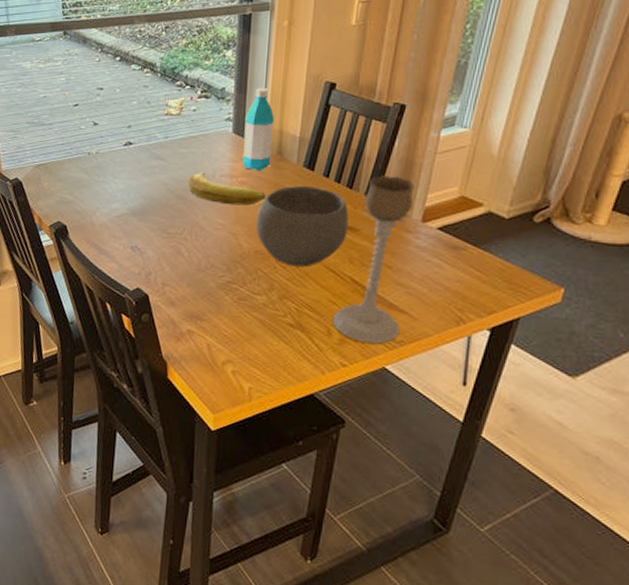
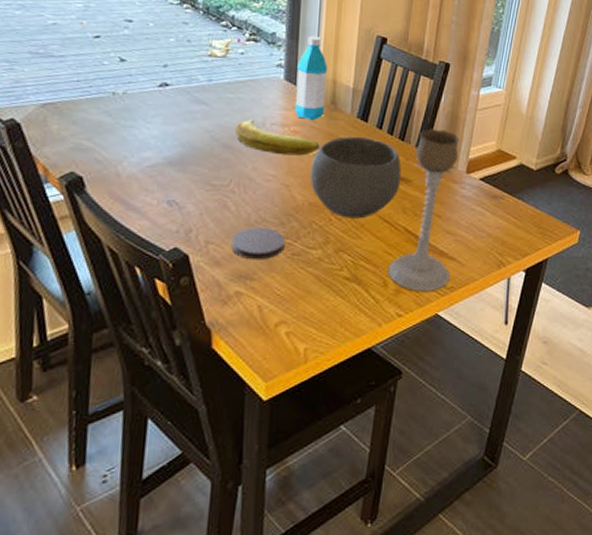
coaster: none [184,272,232,303] -> present [232,227,285,260]

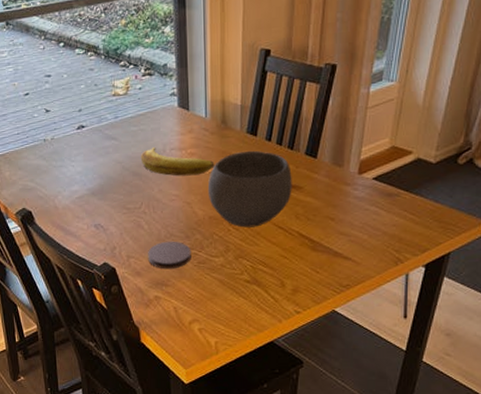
water bottle: present [295,36,327,121] -> none [188,61,216,142]
candle holder: present [388,129,460,292] -> none [284,133,350,291]

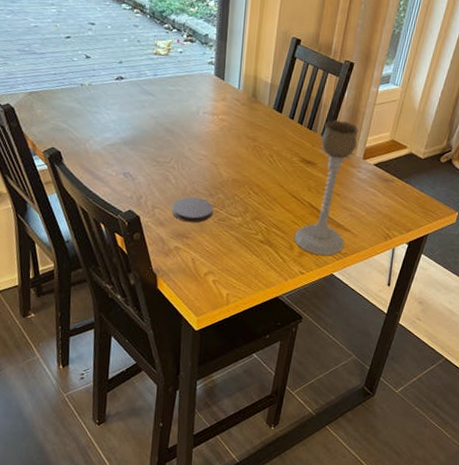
banana: present [140,147,215,176] -> none [174,108,242,140]
bowl: present [207,150,292,228] -> none [233,124,309,194]
candle holder: none [284,133,350,291] -> present [294,120,359,256]

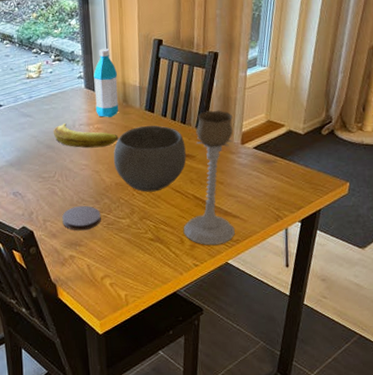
banana: none [174,108,242,140] -> present [53,123,119,148]
water bottle: none [222,37,250,111] -> present [93,49,119,118]
bowl: none [233,124,309,194] -> present [113,125,186,192]

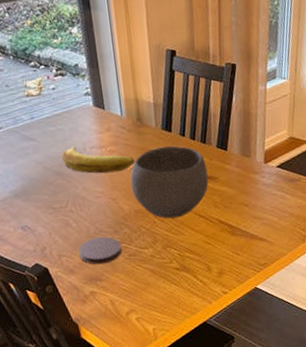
water bottle: present [93,49,119,118] -> none [102,61,133,139]
candle holder: present [183,110,235,246] -> none [209,127,263,271]

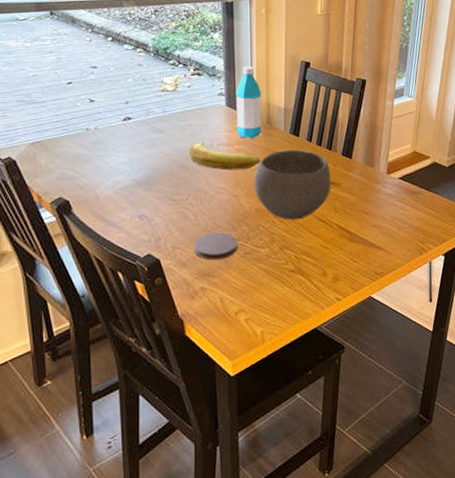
water bottle: none [102,61,133,139] -> present [236,67,262,139]

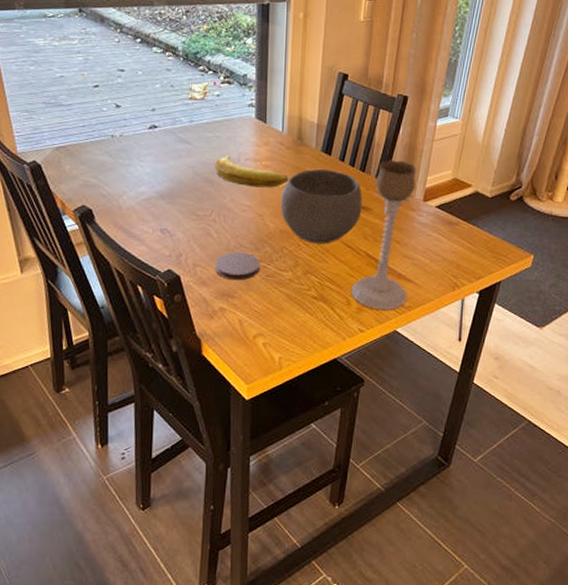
water bottle: present [236,67,262,139] -> none [265,76,294,156]
candle holder: none [326,138,379,279] -> present [351,160,417,311]

